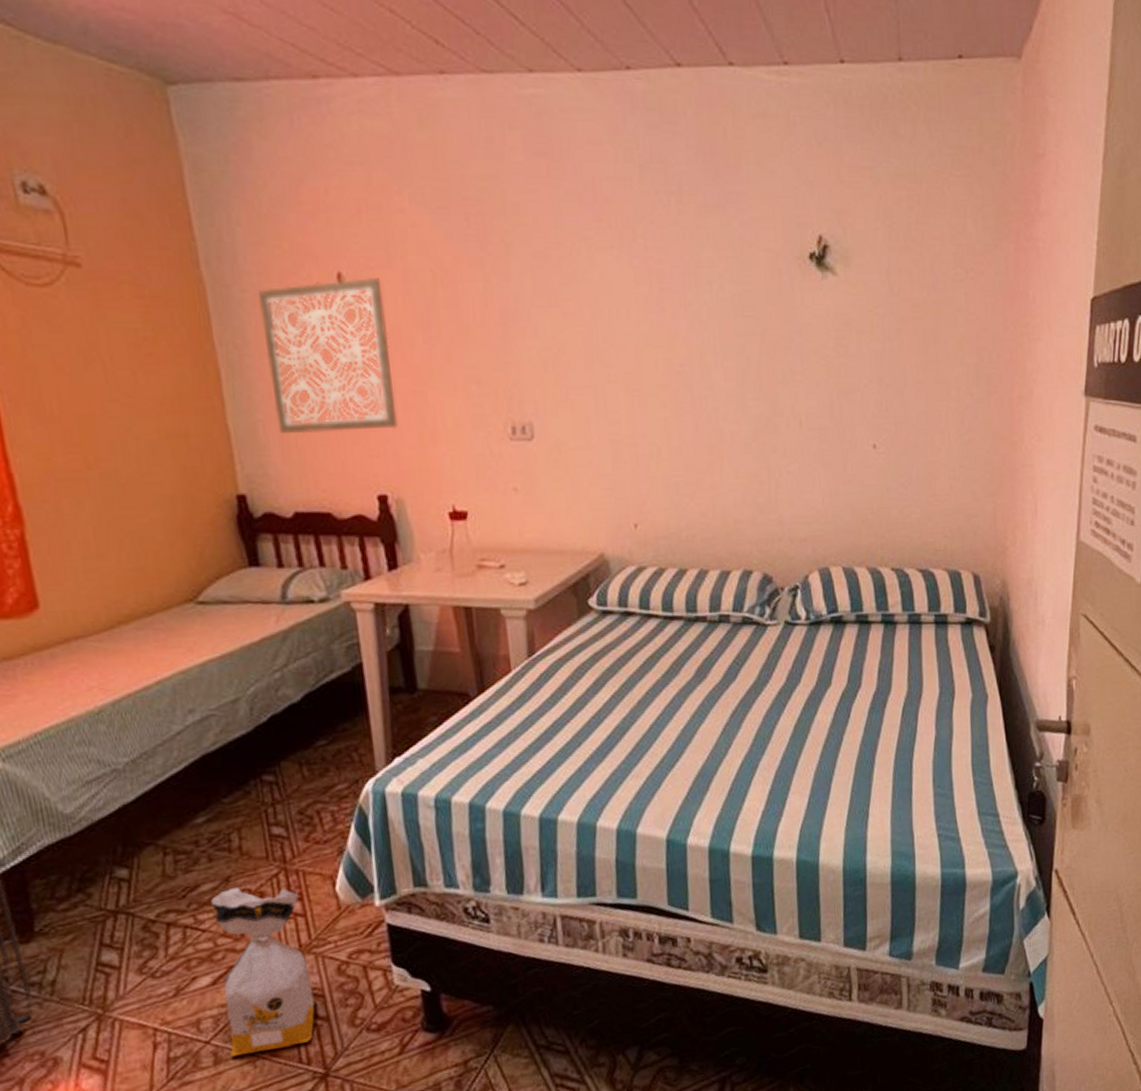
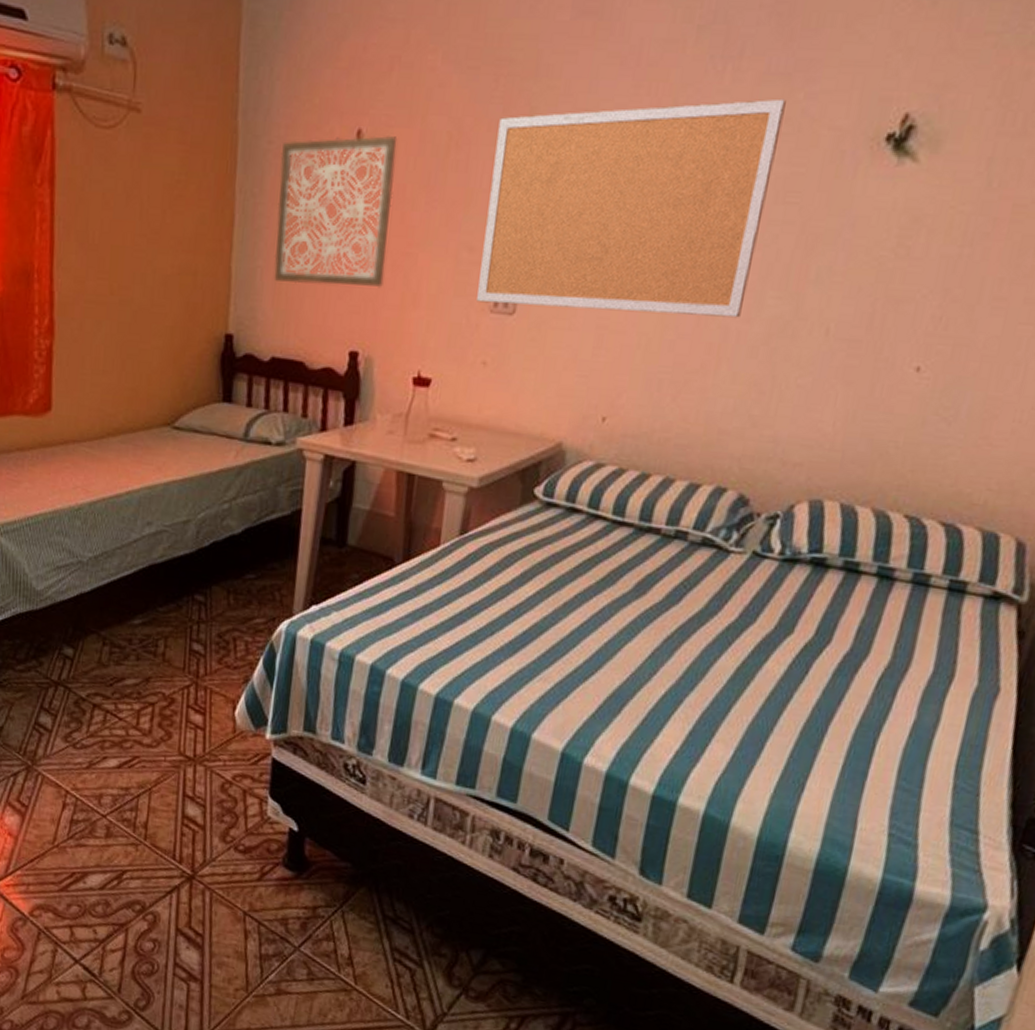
bag: present [211,887,317,1057] -> none [120,688,202,843]
bulletin board: none [478,227,730,432] -> present [477,98,786,318]

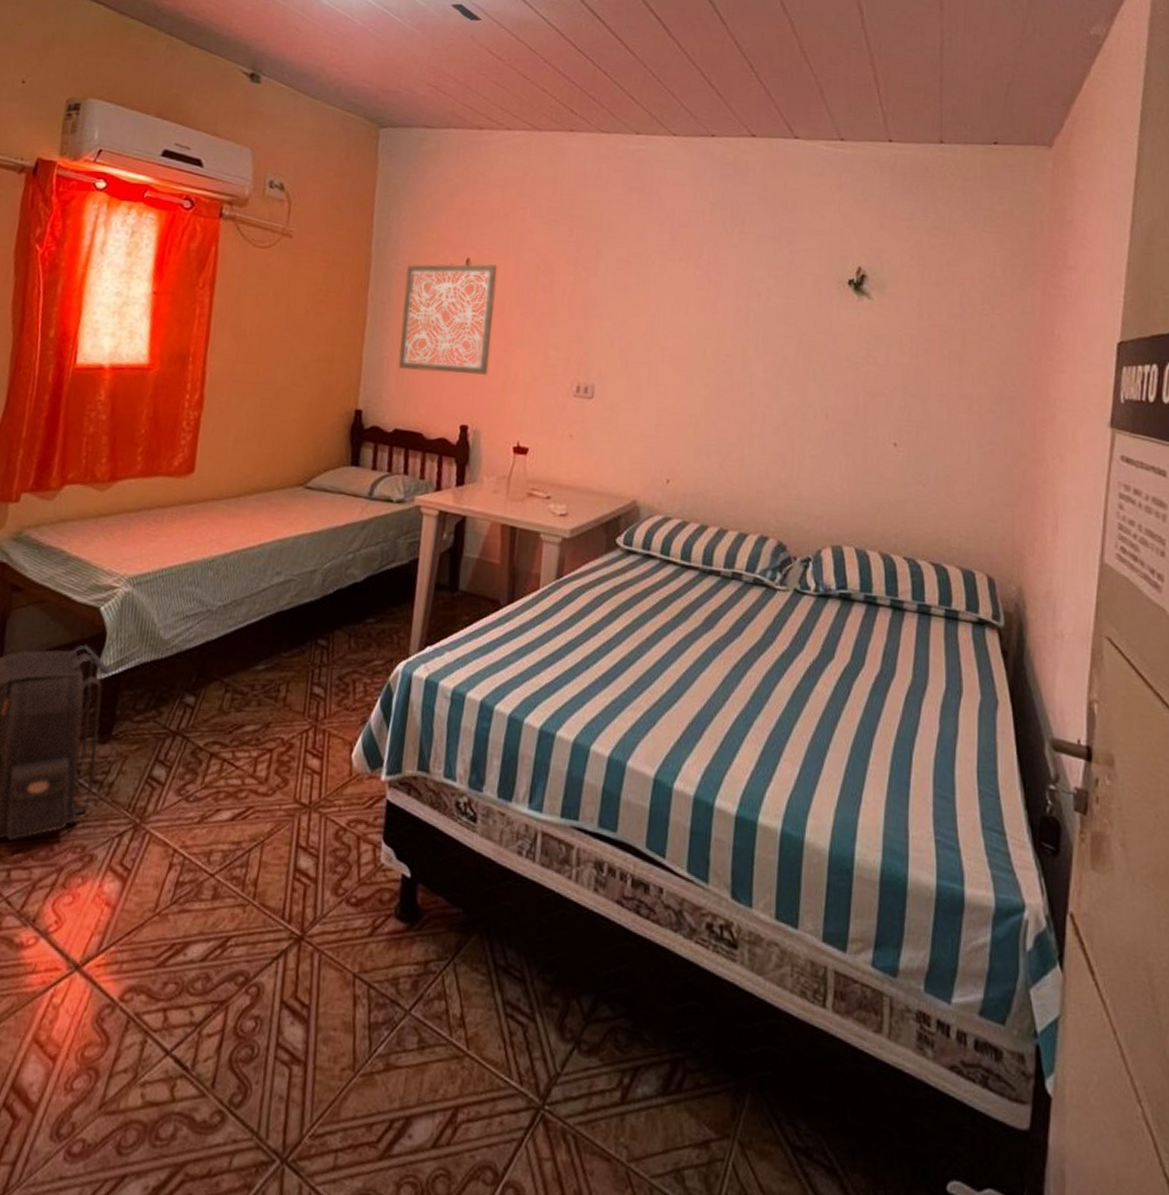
bulletin board: present [477,98,786,318] -> none [563,253,777,405]

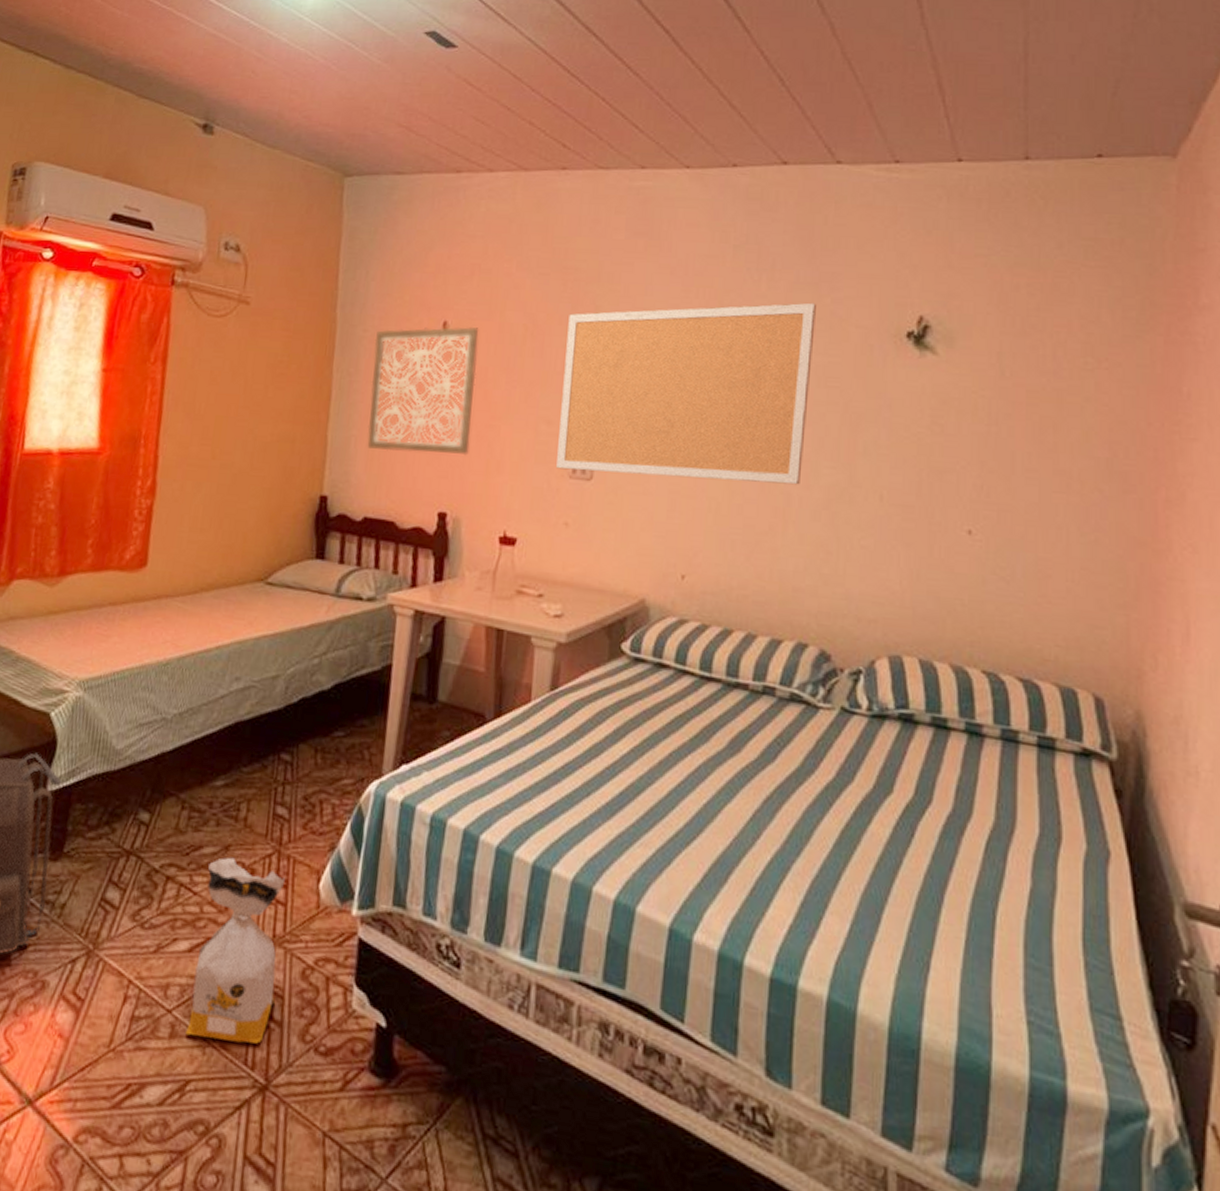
bag: none [227,733,320,900] -> present [186,857,285,1044]
bulletin board: none [563,253,777,405] -> present [556,302,816,485]

